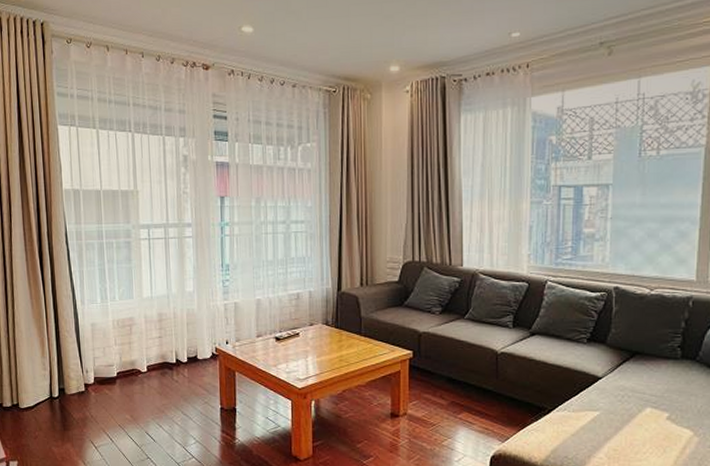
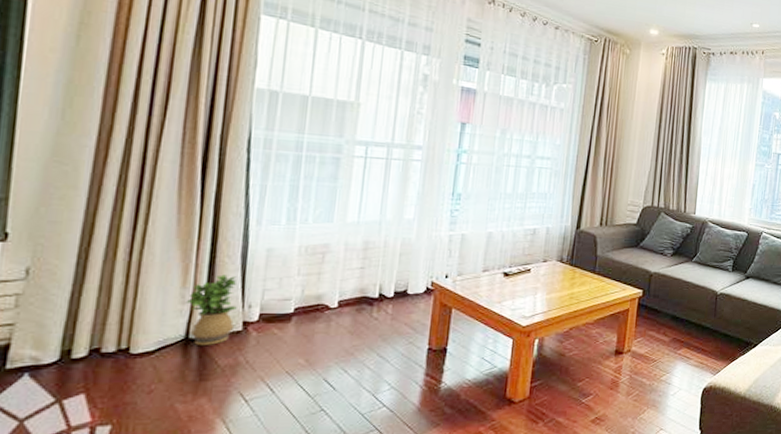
potted plant: none [46,346,79,402] -> present [185,274,238,345]

